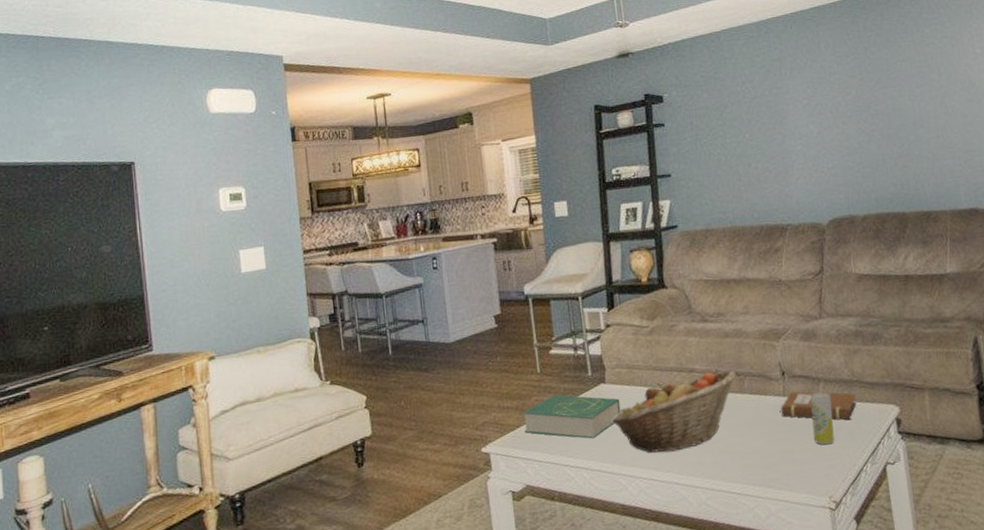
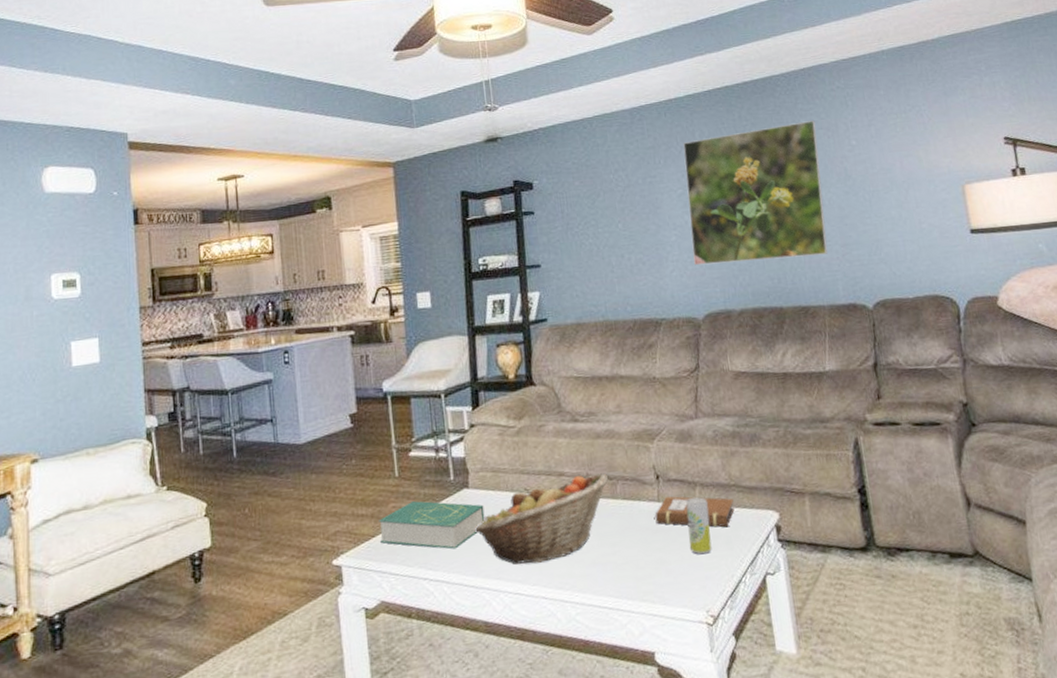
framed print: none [809,30,951,174] -> present [683,120,828,266]

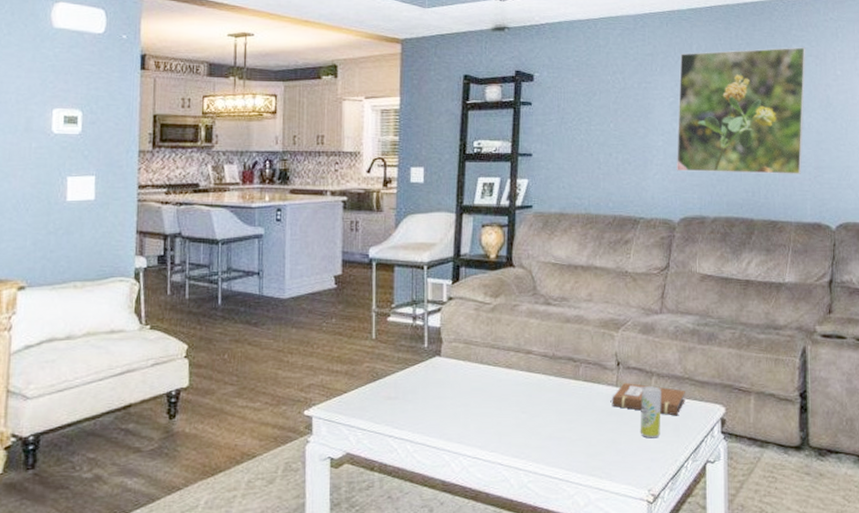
book: present [379,500,485,550] -> none [352,363,453,411]
fruit basket: present [474,473,608,565] -> none [441,355,572,432]

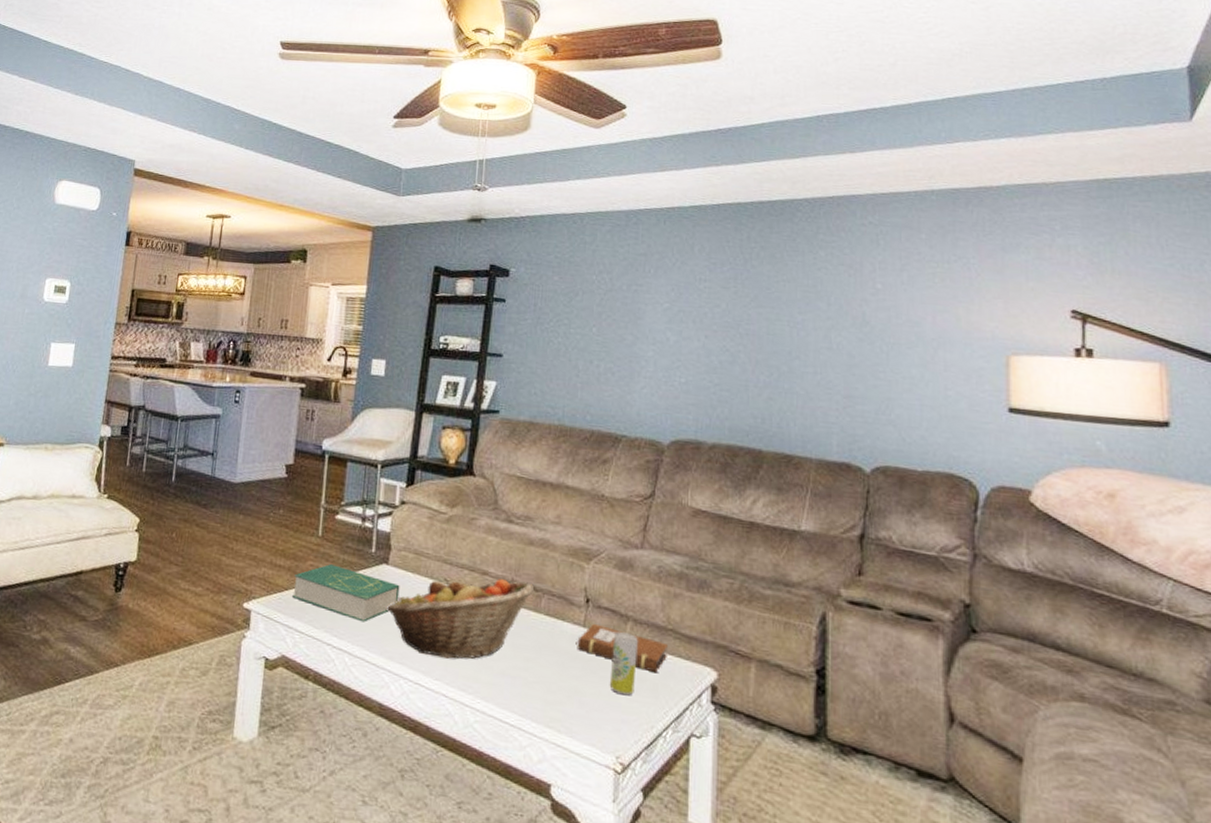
book: none [352,363,453,411] -> present [292,564,400,623]
fruit basket: none [441,355,572,432] -> present [385,578,534,659]
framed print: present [676,47,806,174] -> none [668,253,836,403]

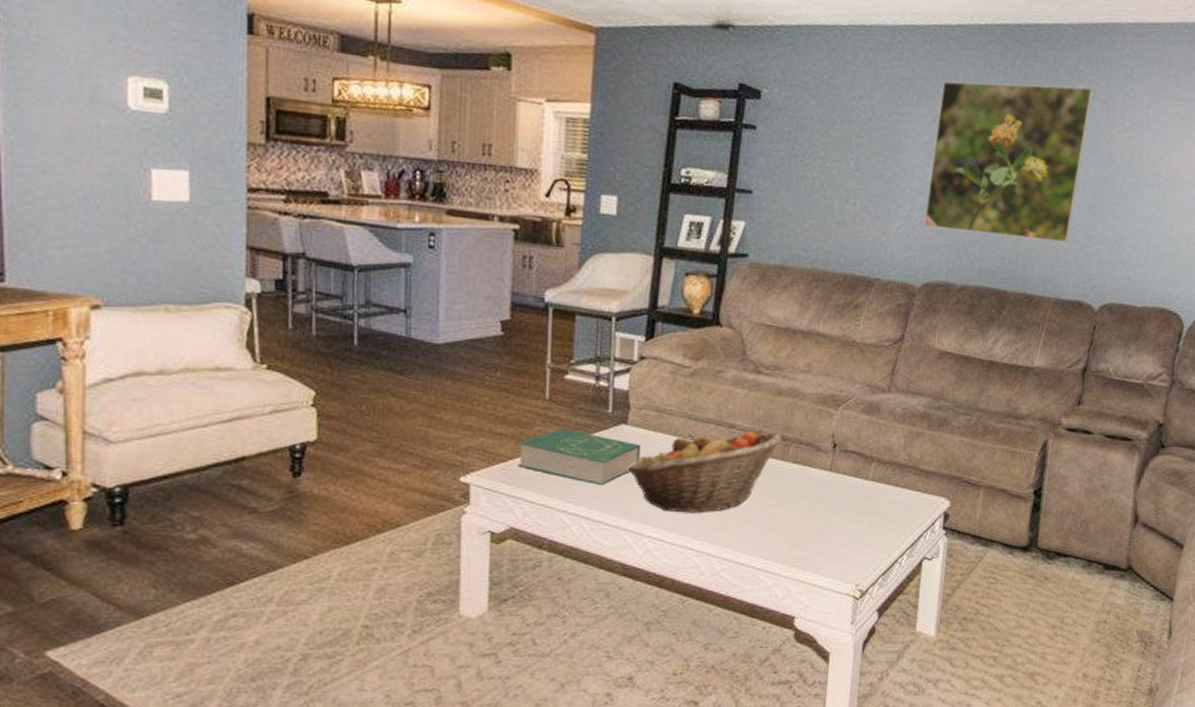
notebook: present [577,623,668,673] -> none [823,466,908,507]
beverage can: present [609,632,638,696] -> none [852,473,881,530]
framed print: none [668,253,836,403] -> present [923,81,1093,243]

